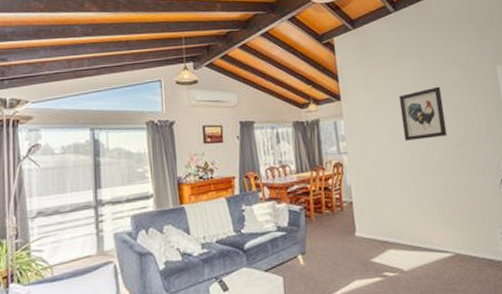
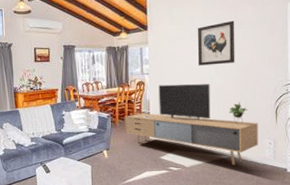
media console: none [320,162,489,265] -> present [124,84,258,165]

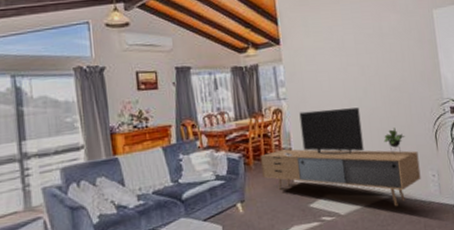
wall art: present [197,20,235,66] -> none [338,30,385,86]

